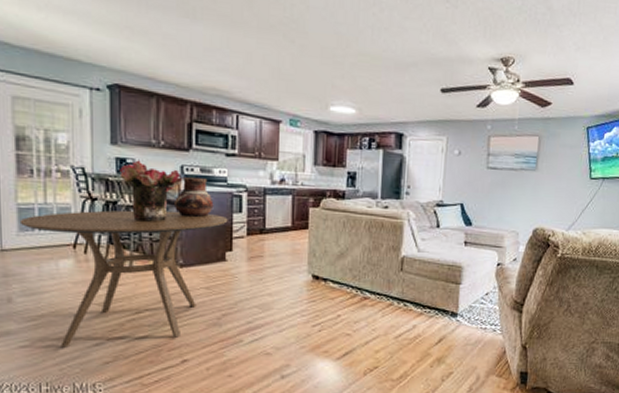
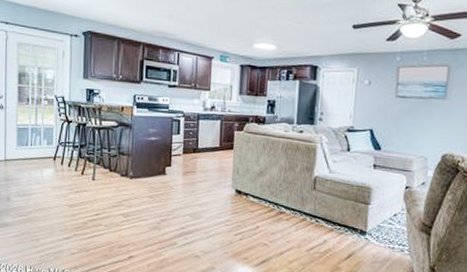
dining table: present [19,210,228,348] -> none [18,130,168,239]
bouquet: present [119,160,183,222] -> none [88,91,135,140]
ceramic pot: present [175,177,214,218] -> none [128,105,158,138]

